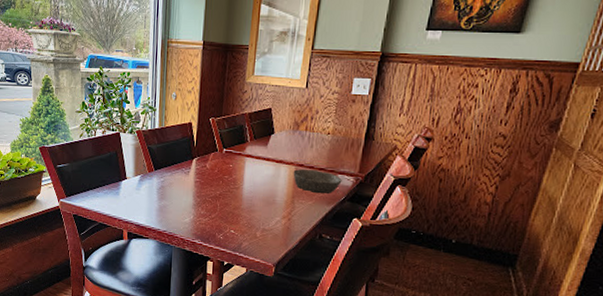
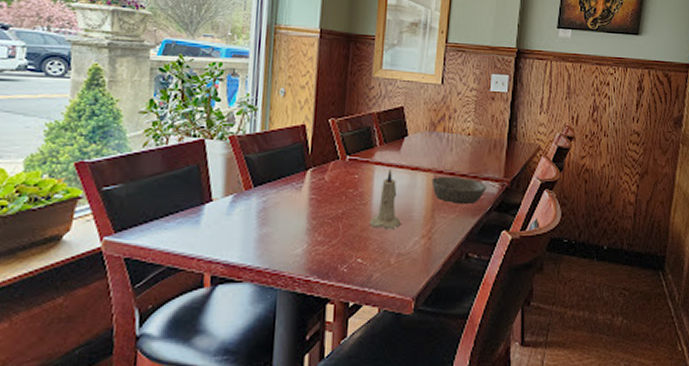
candle: none [240,160,266,210] -> present [369,168,401,230]

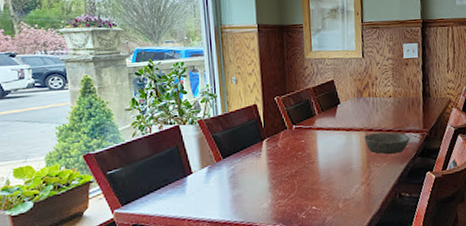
candle: present [369,168,401,230] -> none [318,132,343,181]

